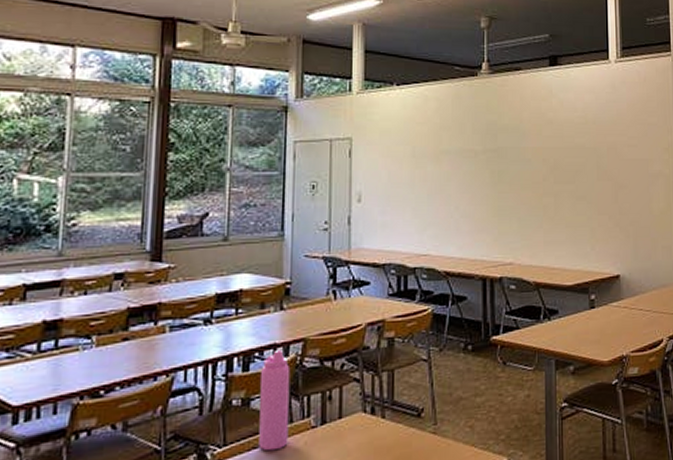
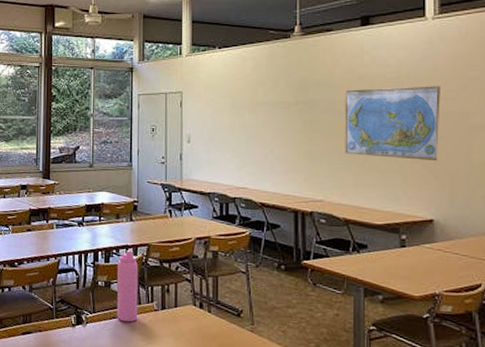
world map: none [534,132,624,211] -> present [345,86,440,160]

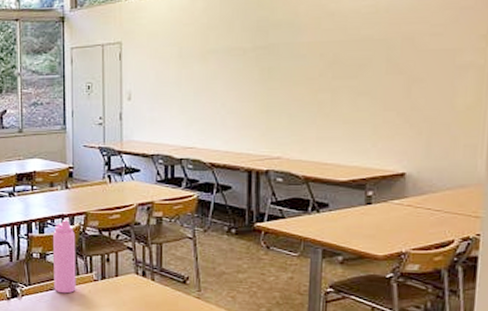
world map: present [345,86,440,160] -> none [308,19,425,107]

